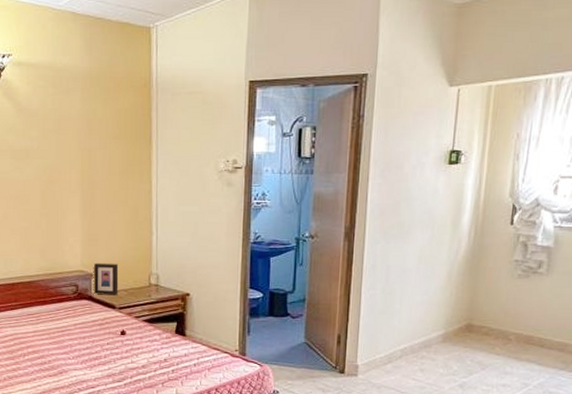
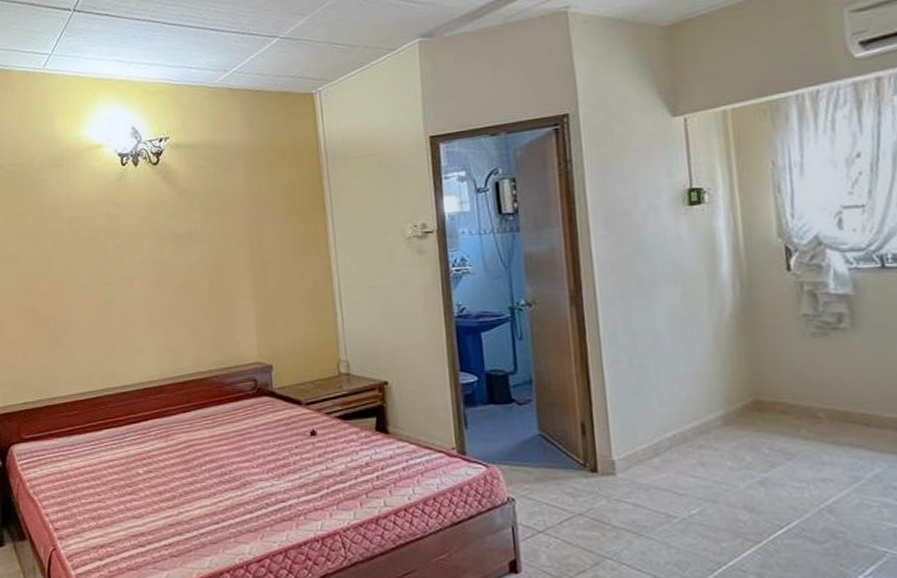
picture frame: present [94,263,119,295] -> none [273,352,304,390]

